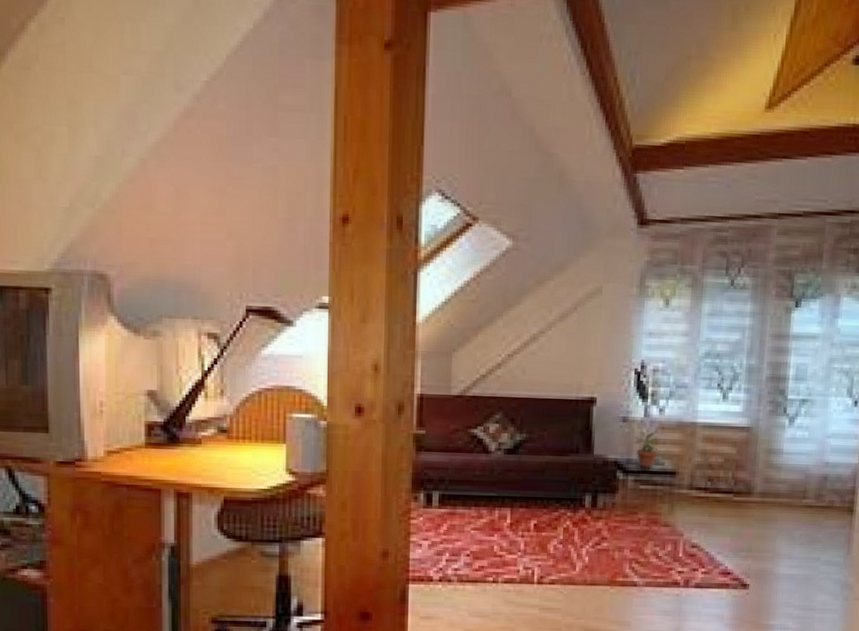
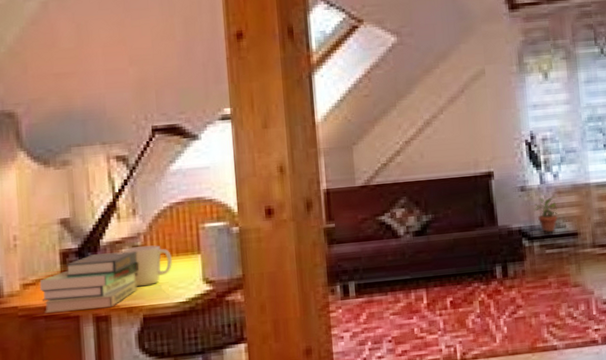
books: none [123,430,224,485] -> present [39,251,140,313]
mug: none [207,428,257,469] -> present [121,245,172,287]

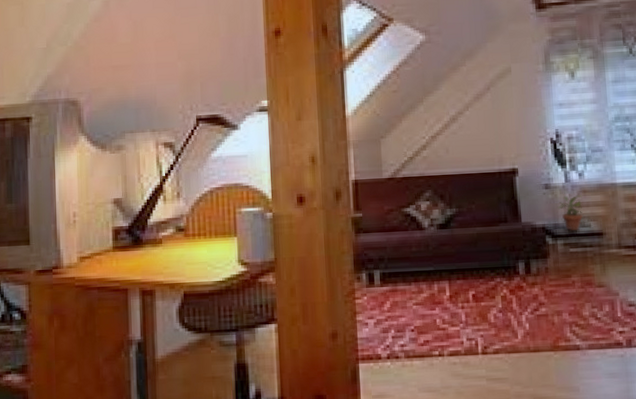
books: present [39,251,140,313] -> none [94,231,182,285]
mug: present [121,245,172,287] -> none [166,227,211,265]

